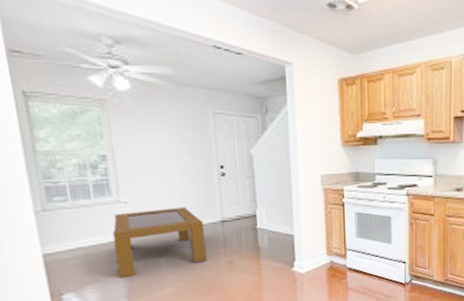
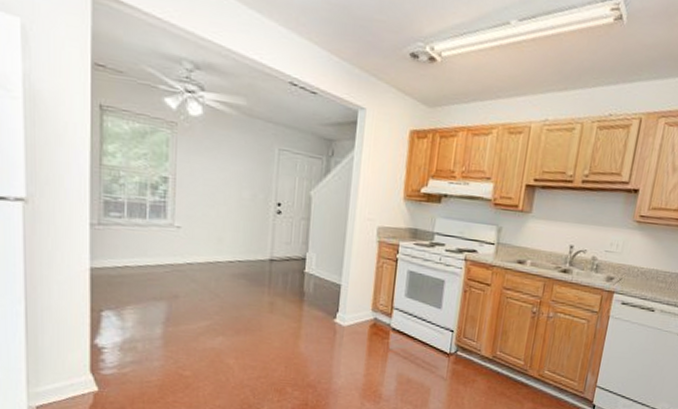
coffee table: present [112,207,208,279] -> none [160,237,252,304]

